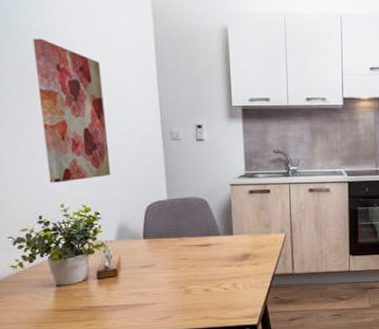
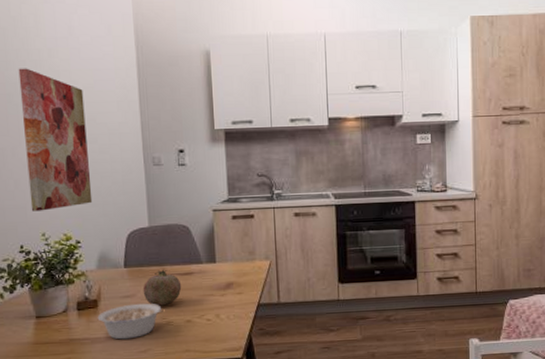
legume: none [117,272,182,307] -> present [97,303,164,340]
fruit: none [162,240,200,276] -> present [143,269,182,306]

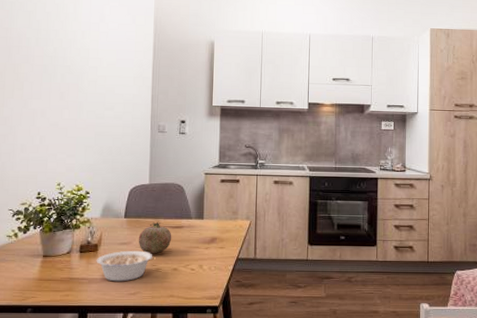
wall art: present [18,68,93,212] -> none [51,45,107,164]

